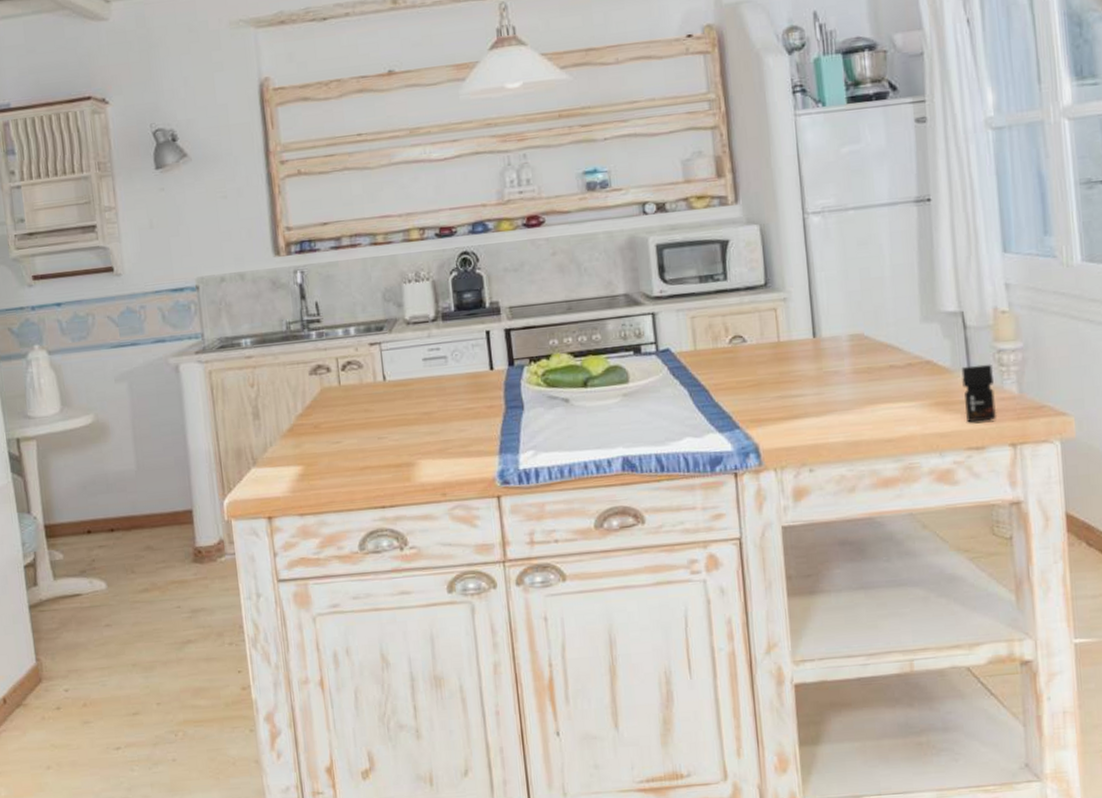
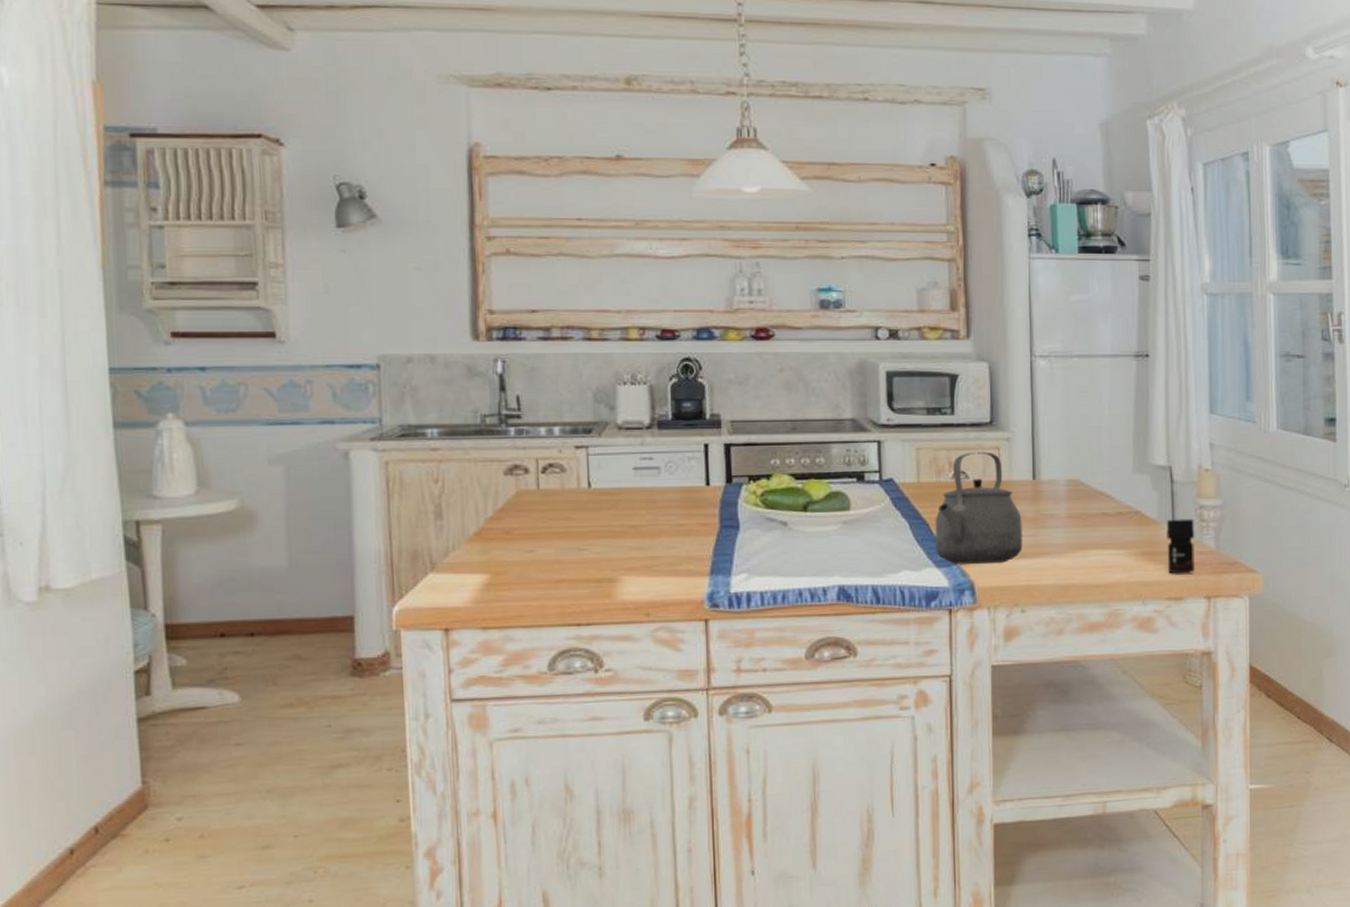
tea kettle: none [714,314,807,428] -> present [935,451,1023,564]

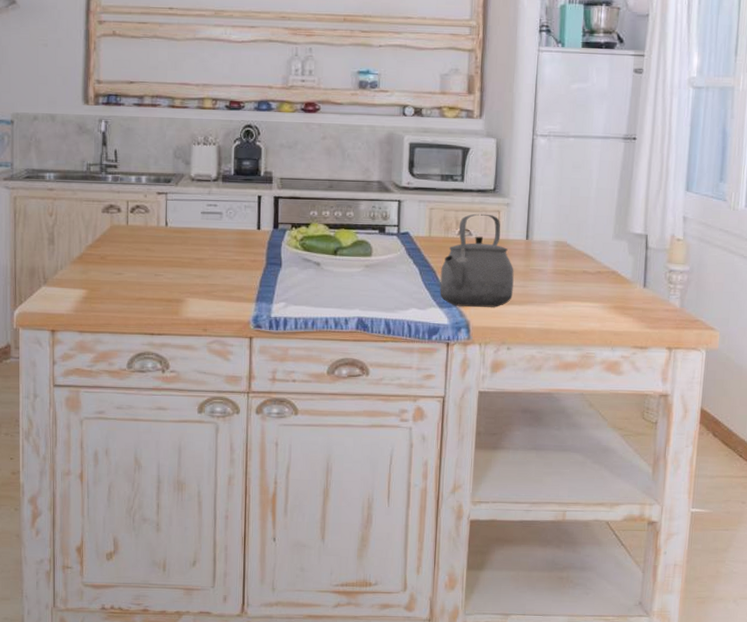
jar: present [1166,518,1196,574] -> none [636,280,664,327]

